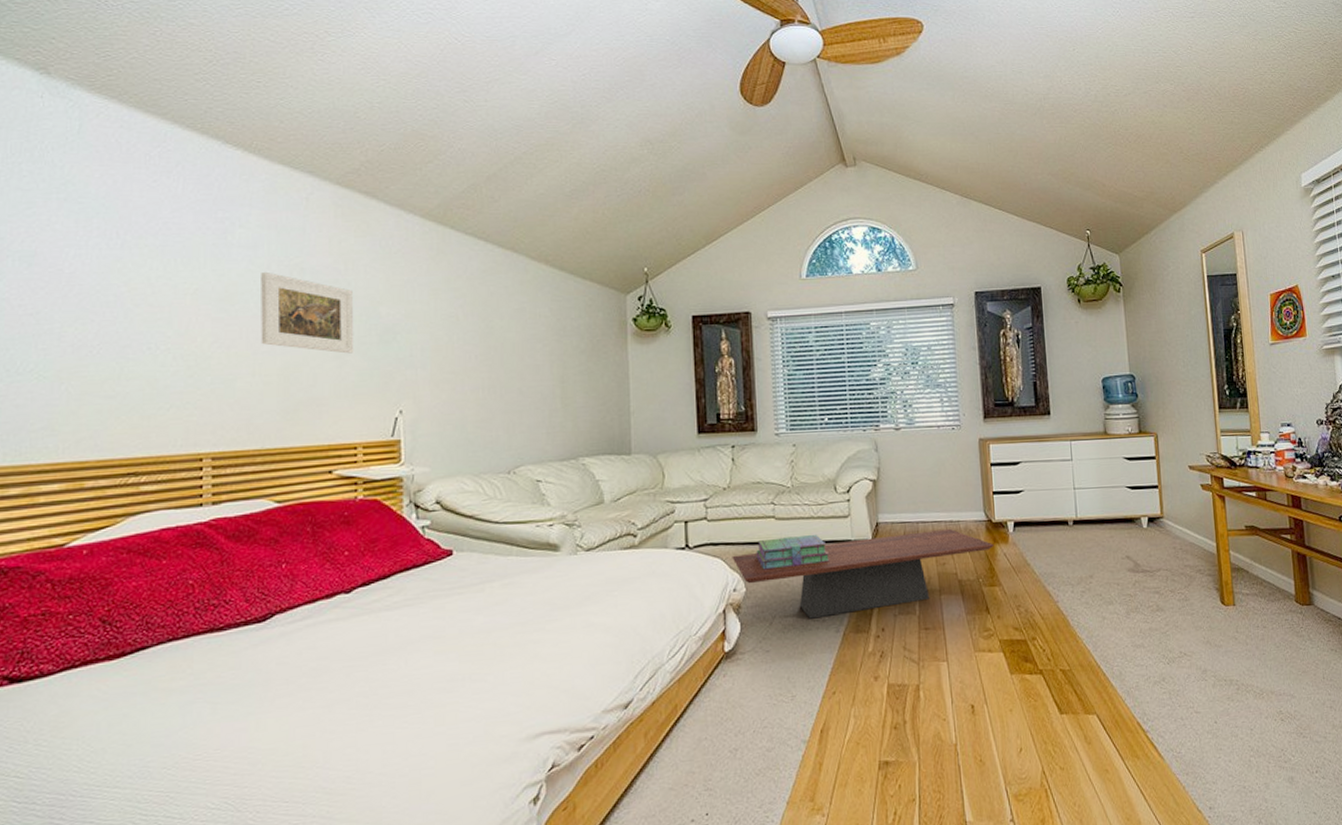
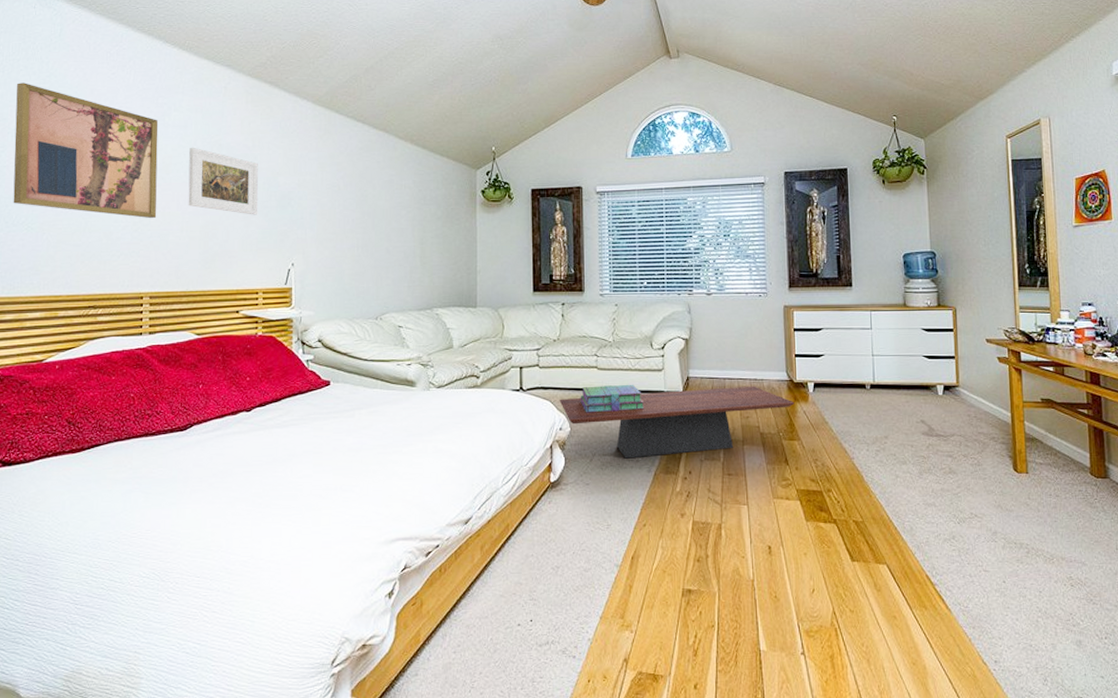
wall art: none [16,192,219,361] -> present [13,82,159,219]

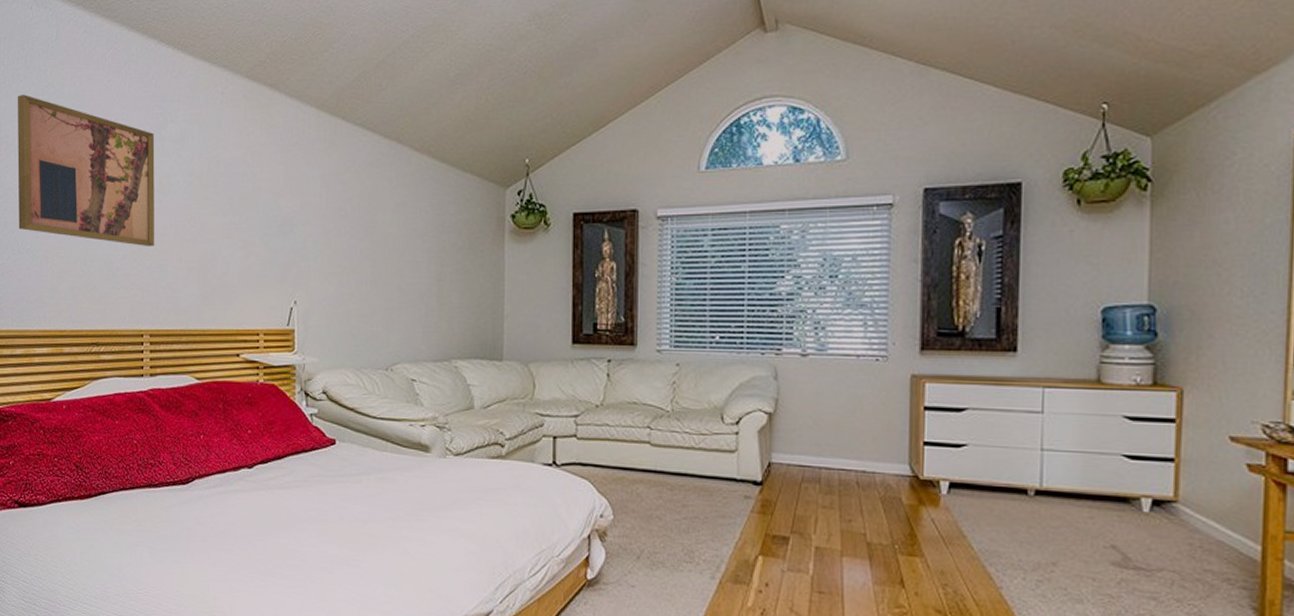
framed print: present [188,147,259,215] -> none [186,164,259,244]
coffee table: present [559,385,795,459] -> none [600,479,919,560]
stack of books: present [580,384,644,413] -> none [627,465,709,500]

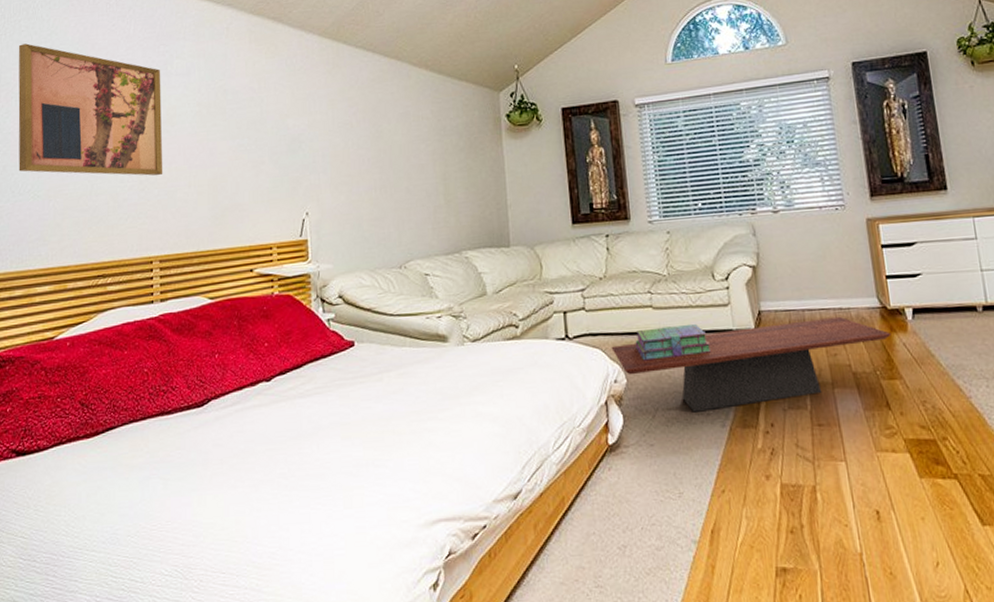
coffee table: none [600,479,919,560] -> present [611,316,892,412]
stack of books: none [627,465,709,500] -> present [635,323,711,361]

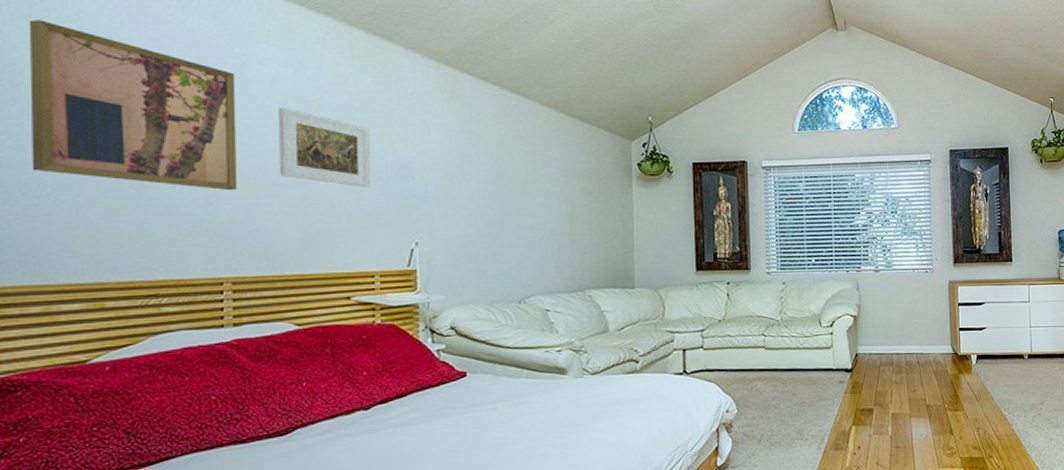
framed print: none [194,95,268,163] -> present [278,107,371,188]
coffee table: present [611,316,892,412] -> none [725,360,959,438]
stack of books: present [635,323,711,361] -> none [747,362,813,394]

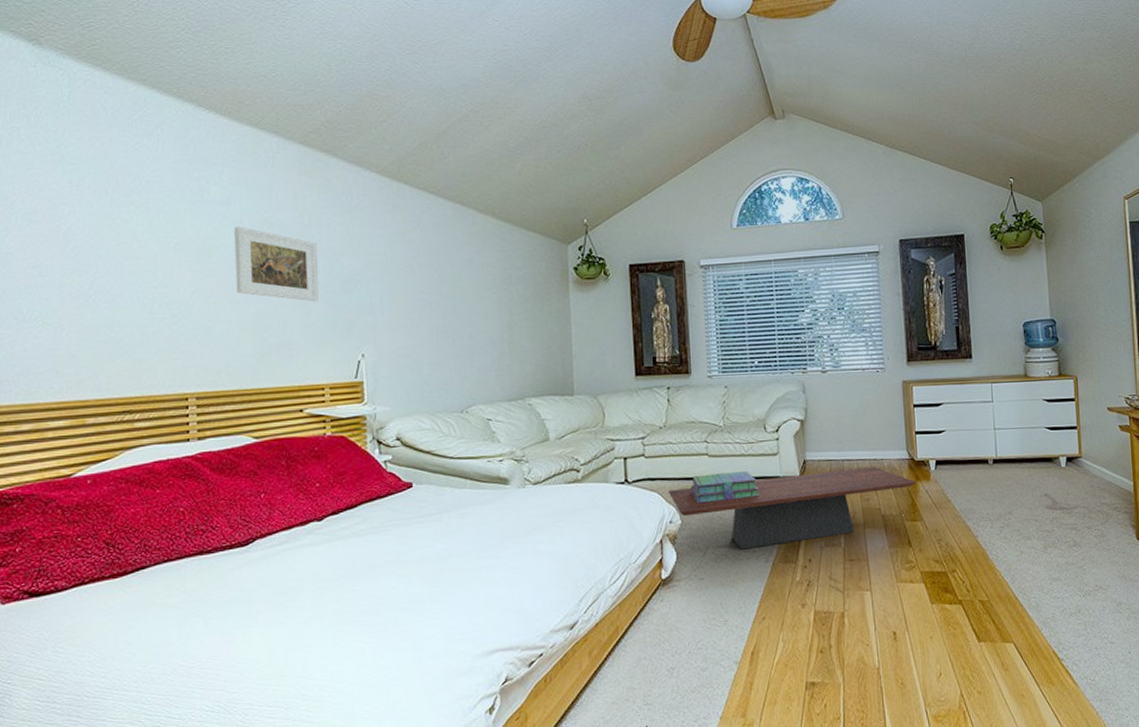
wall art: present [28,19,238,191] -> none [17,155,200,309]
coffee table: none [725,360,959,438] -> present [668,466,917,550]
stack of books: none [747,362,813,394] -> present [690,470,759,504]

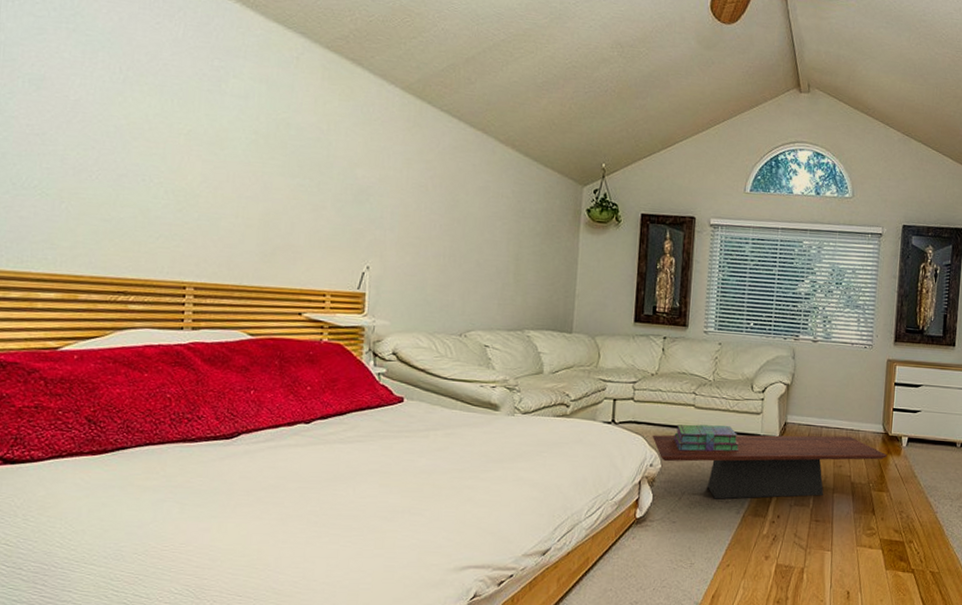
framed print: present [234,226,320,302] -> none [245,122,333,209]

